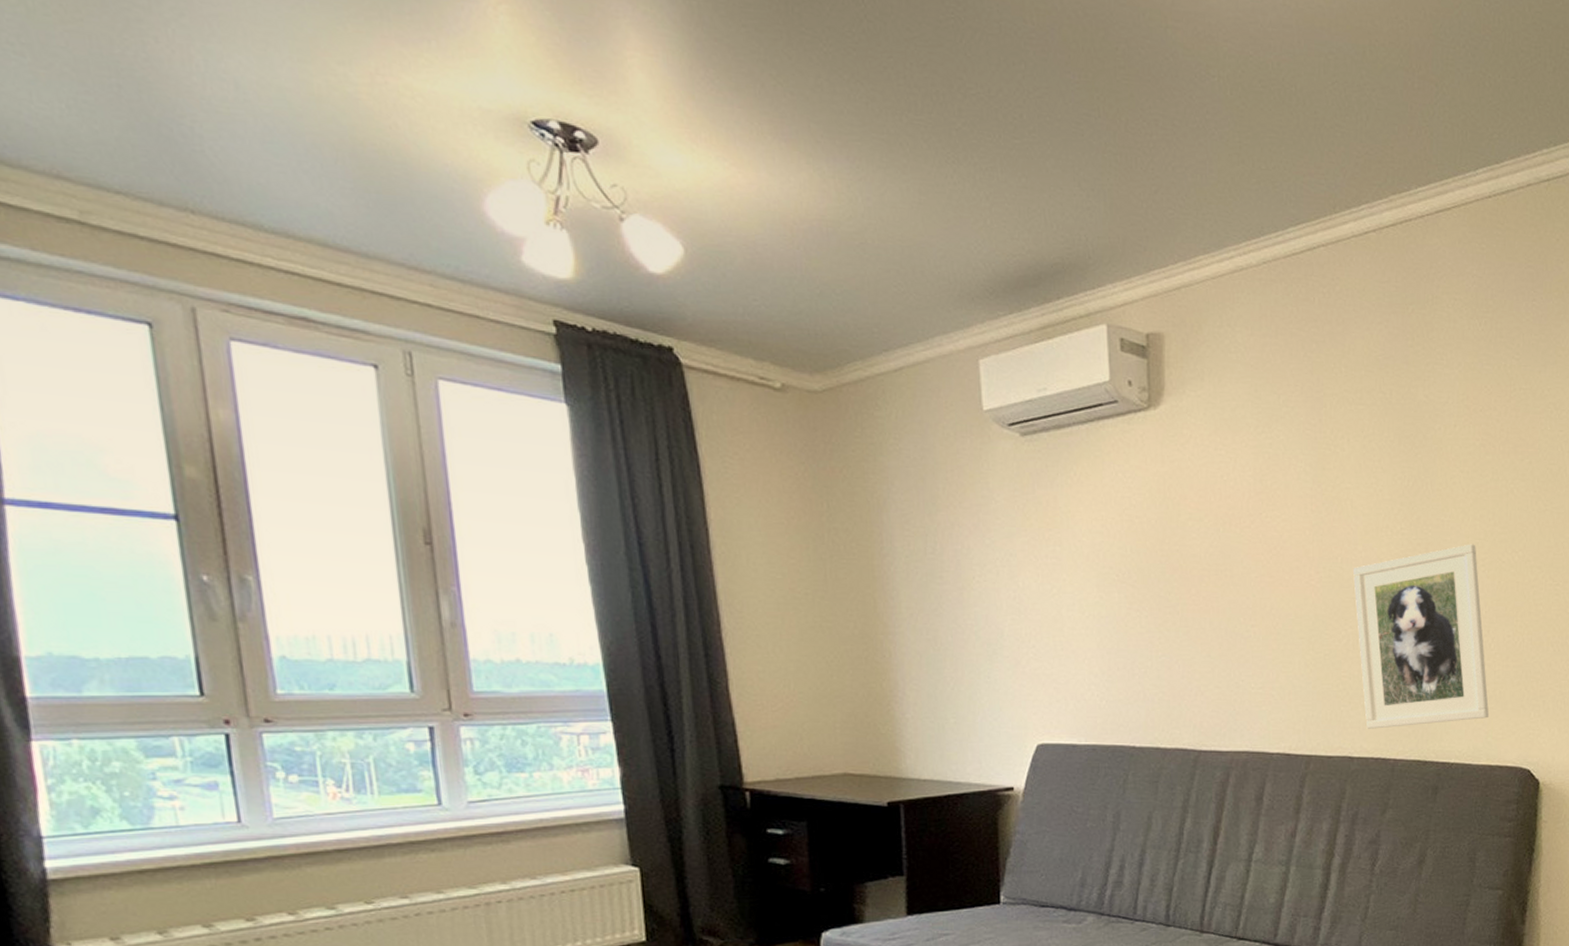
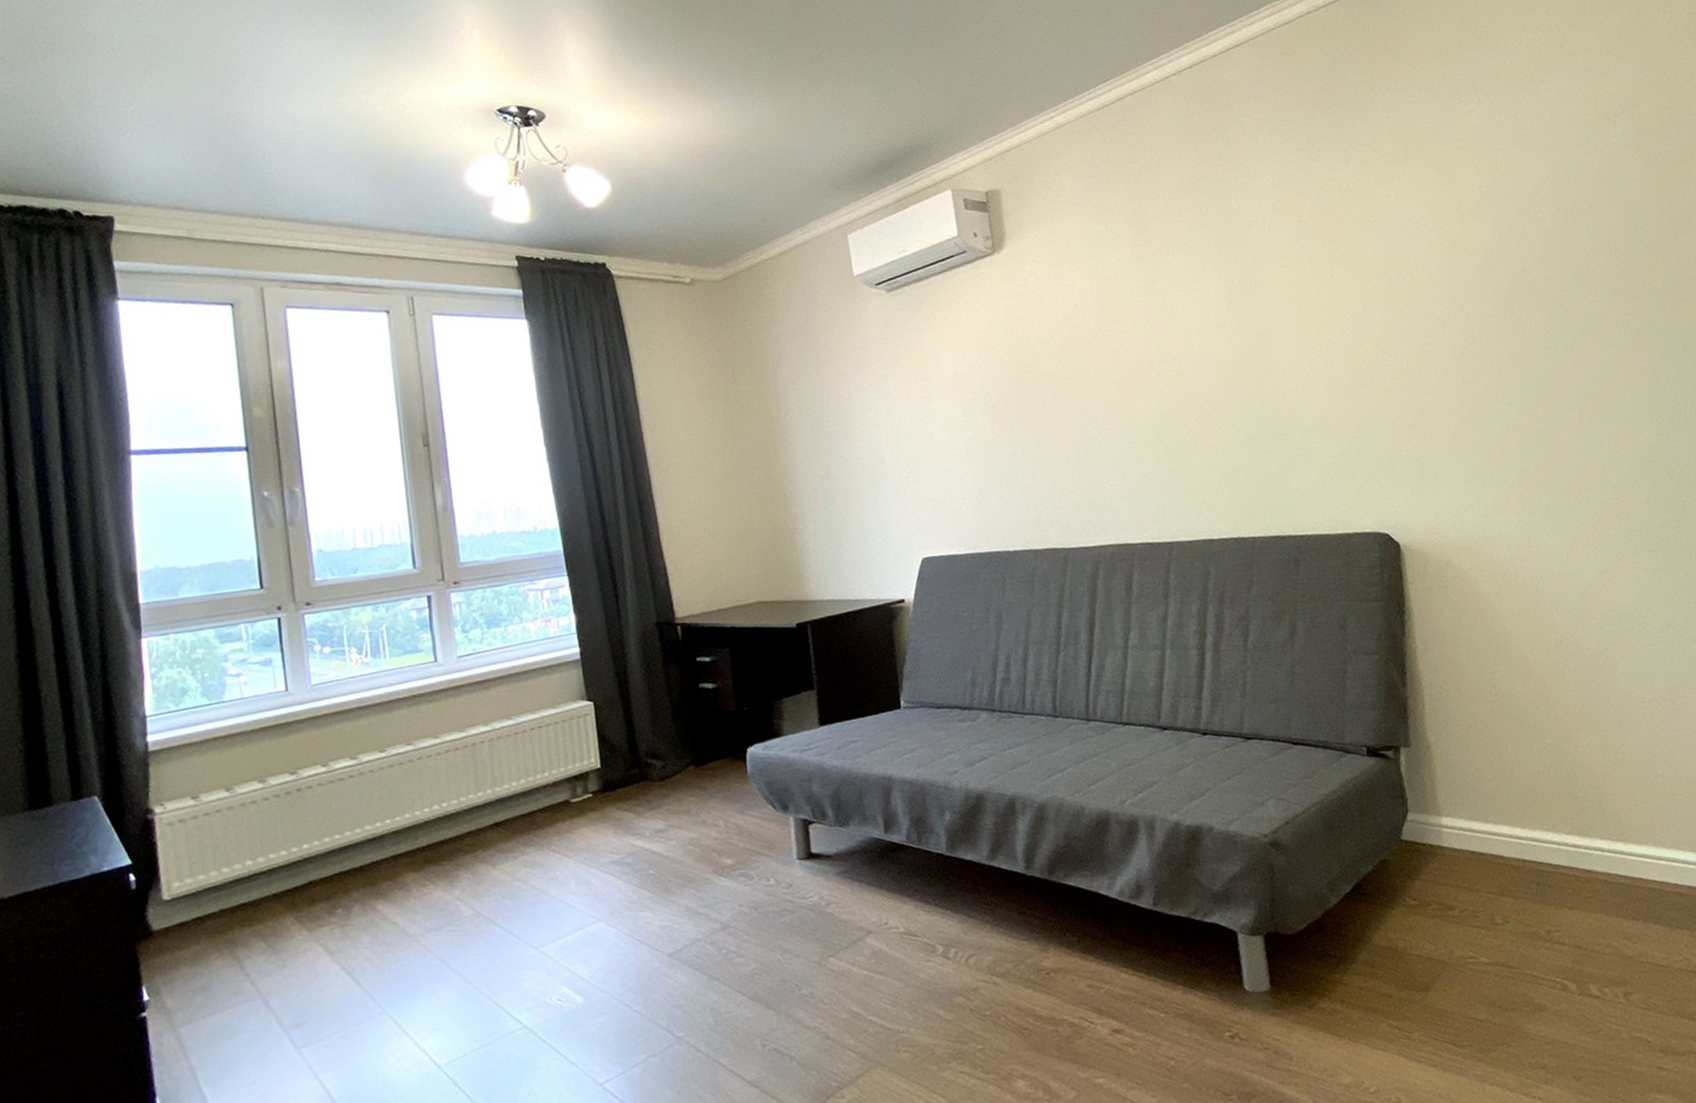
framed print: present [1353,544,1490,729] -> none [1192,329,1340,512]

